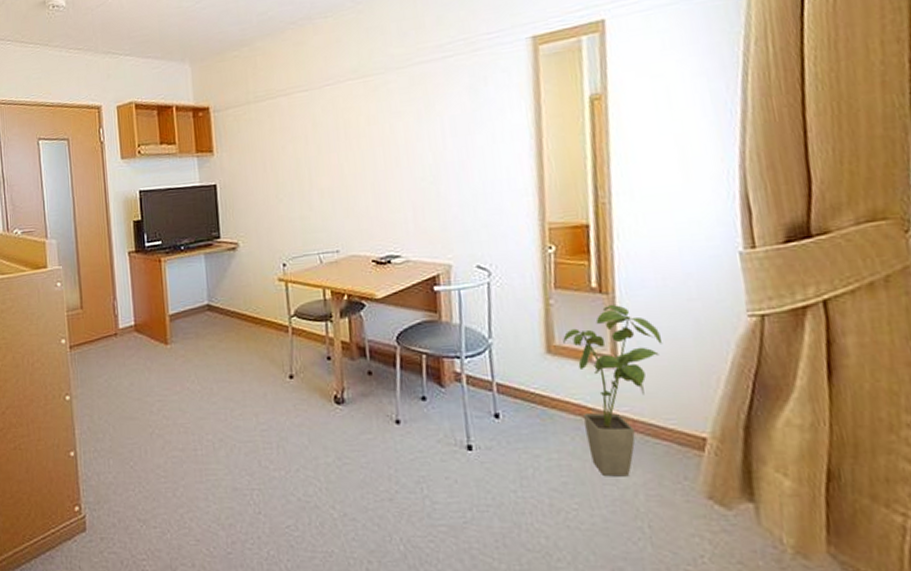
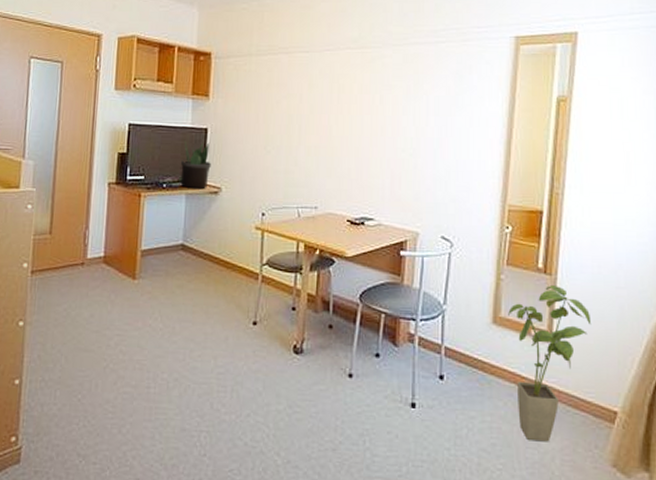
planter: none [194,199,225,248] -> present [180,141,211,190]

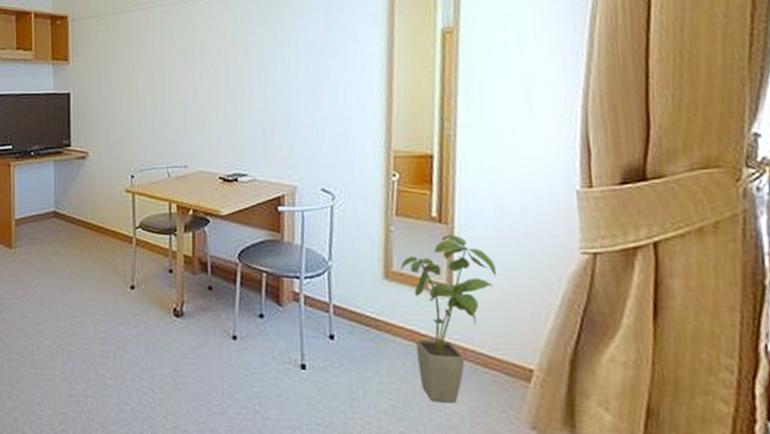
planter: present [180,141,211,190] -> none [46,107,76,156]

